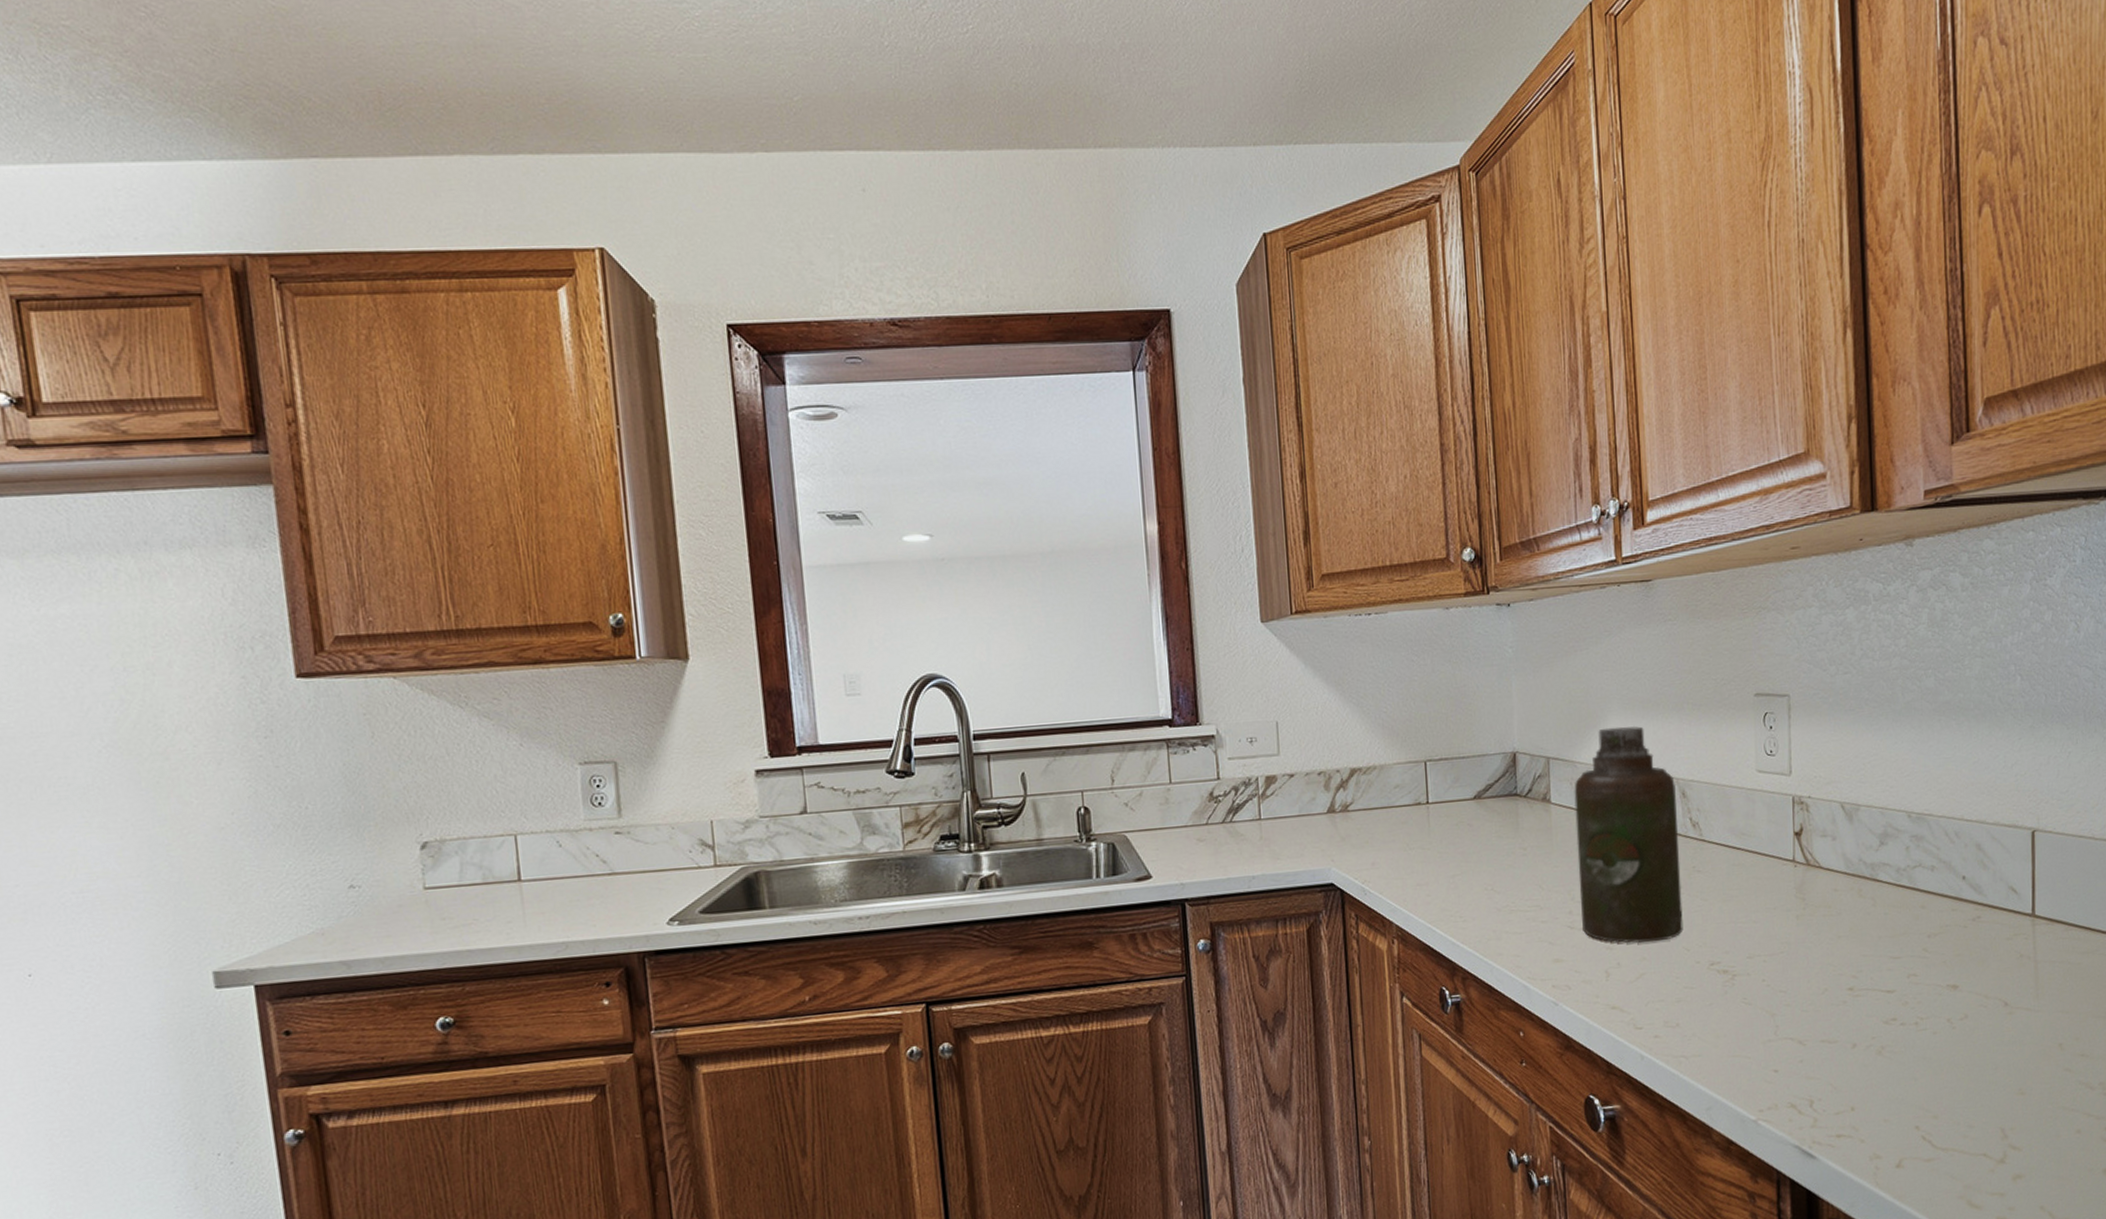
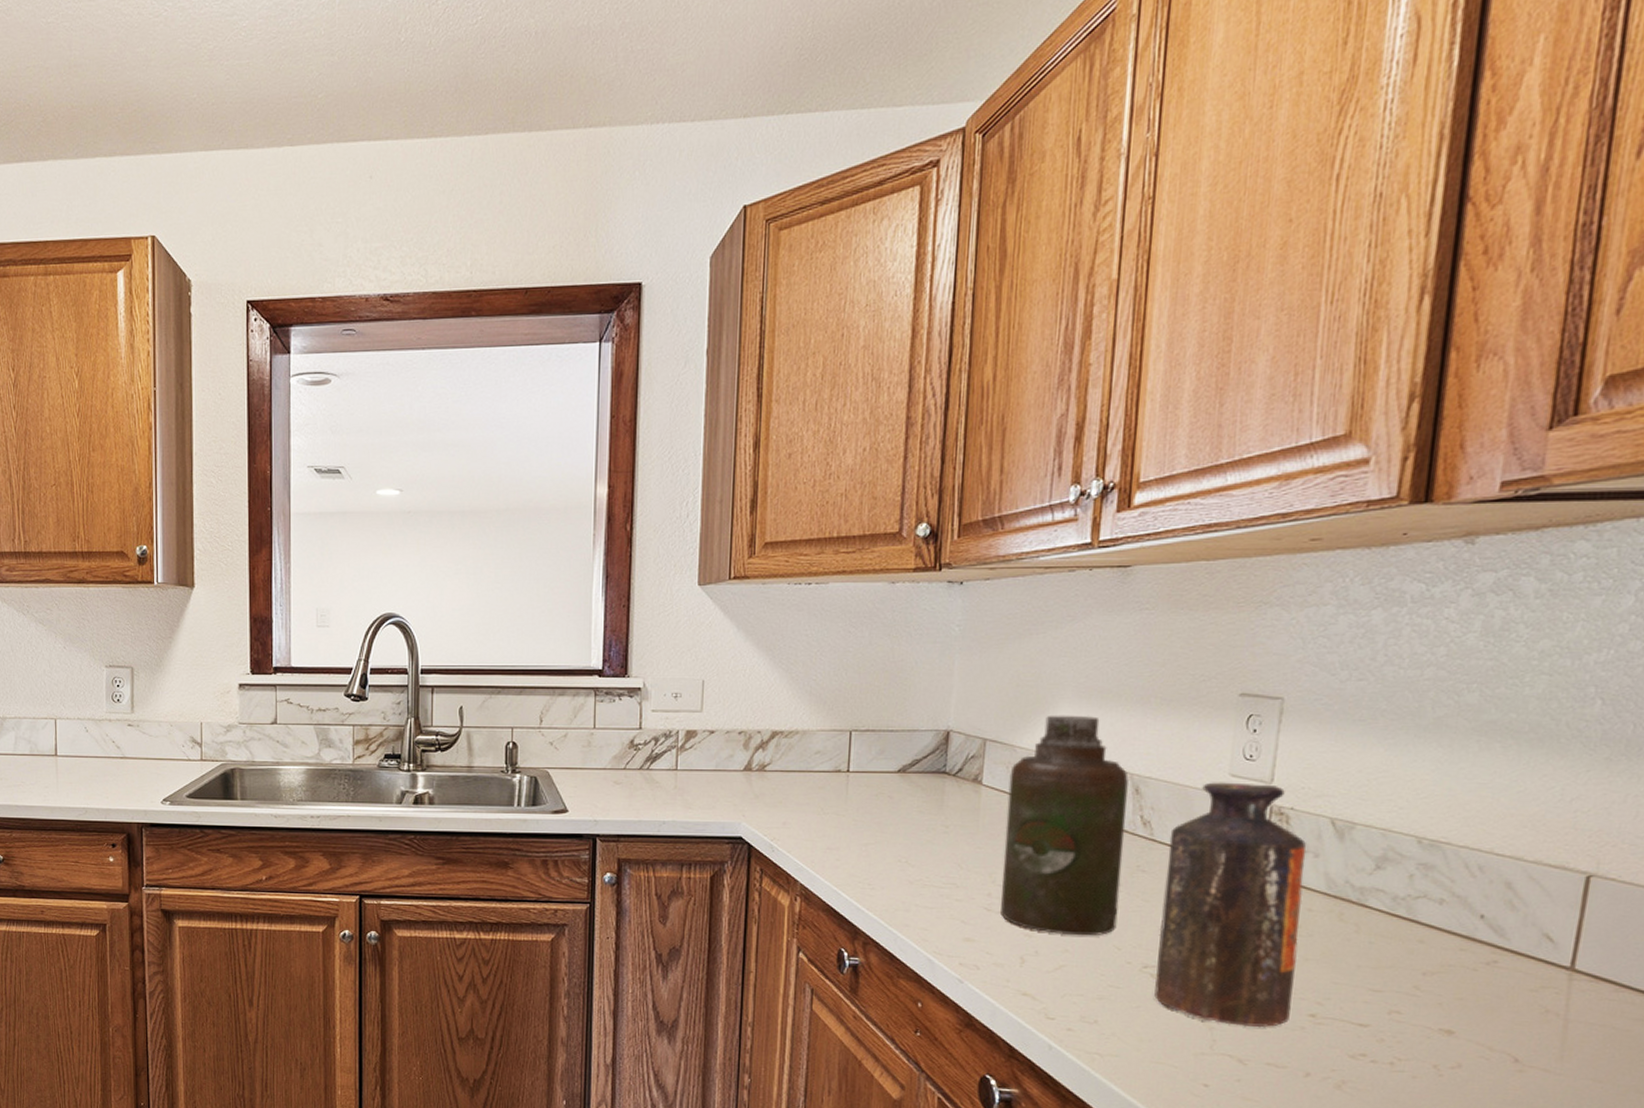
bottle: none [1716,776,1833,1009] -> present [1154,782,1307,1028]

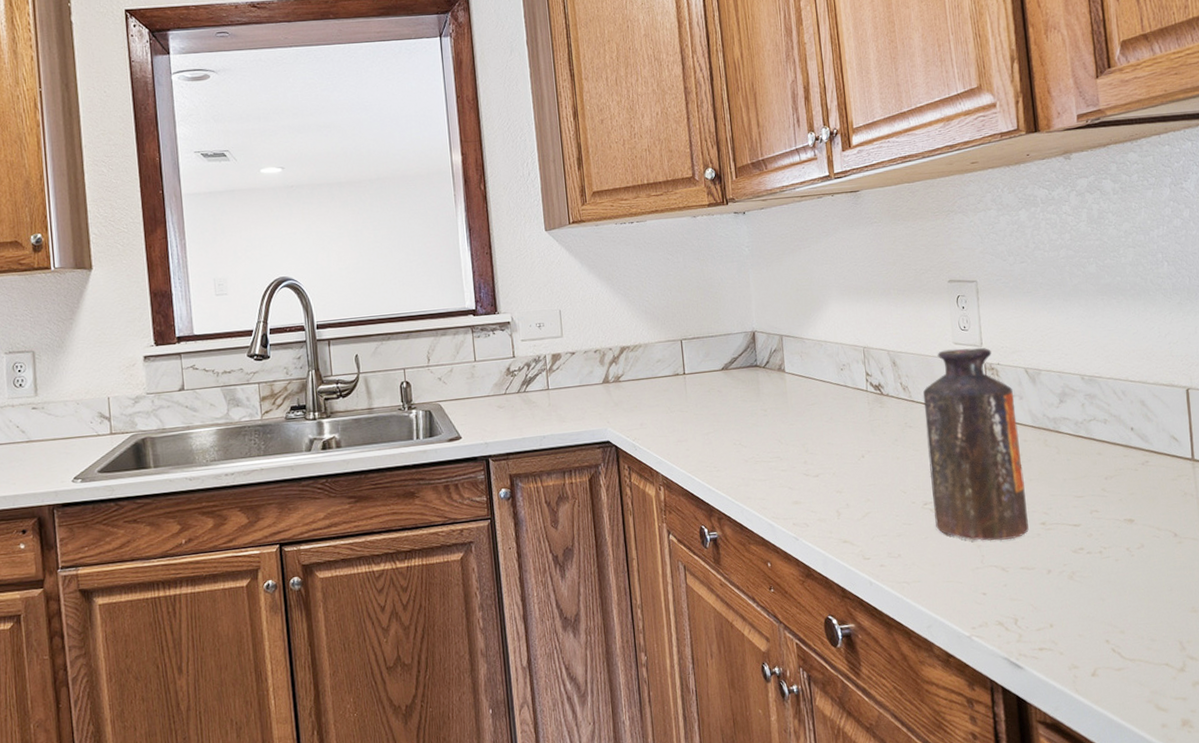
canister: present [1000,715,1129,936] -> none [803,308,900,487]

